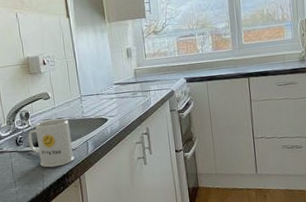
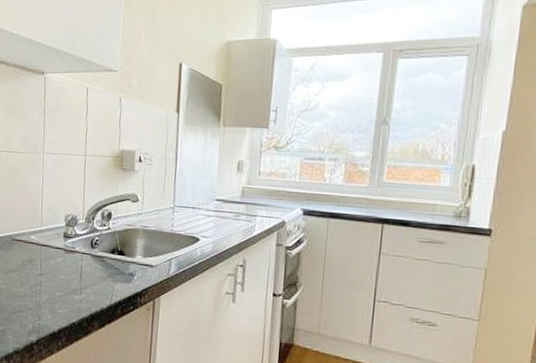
mug: present [27,118,75,168] -> none [104,226,155,282]

